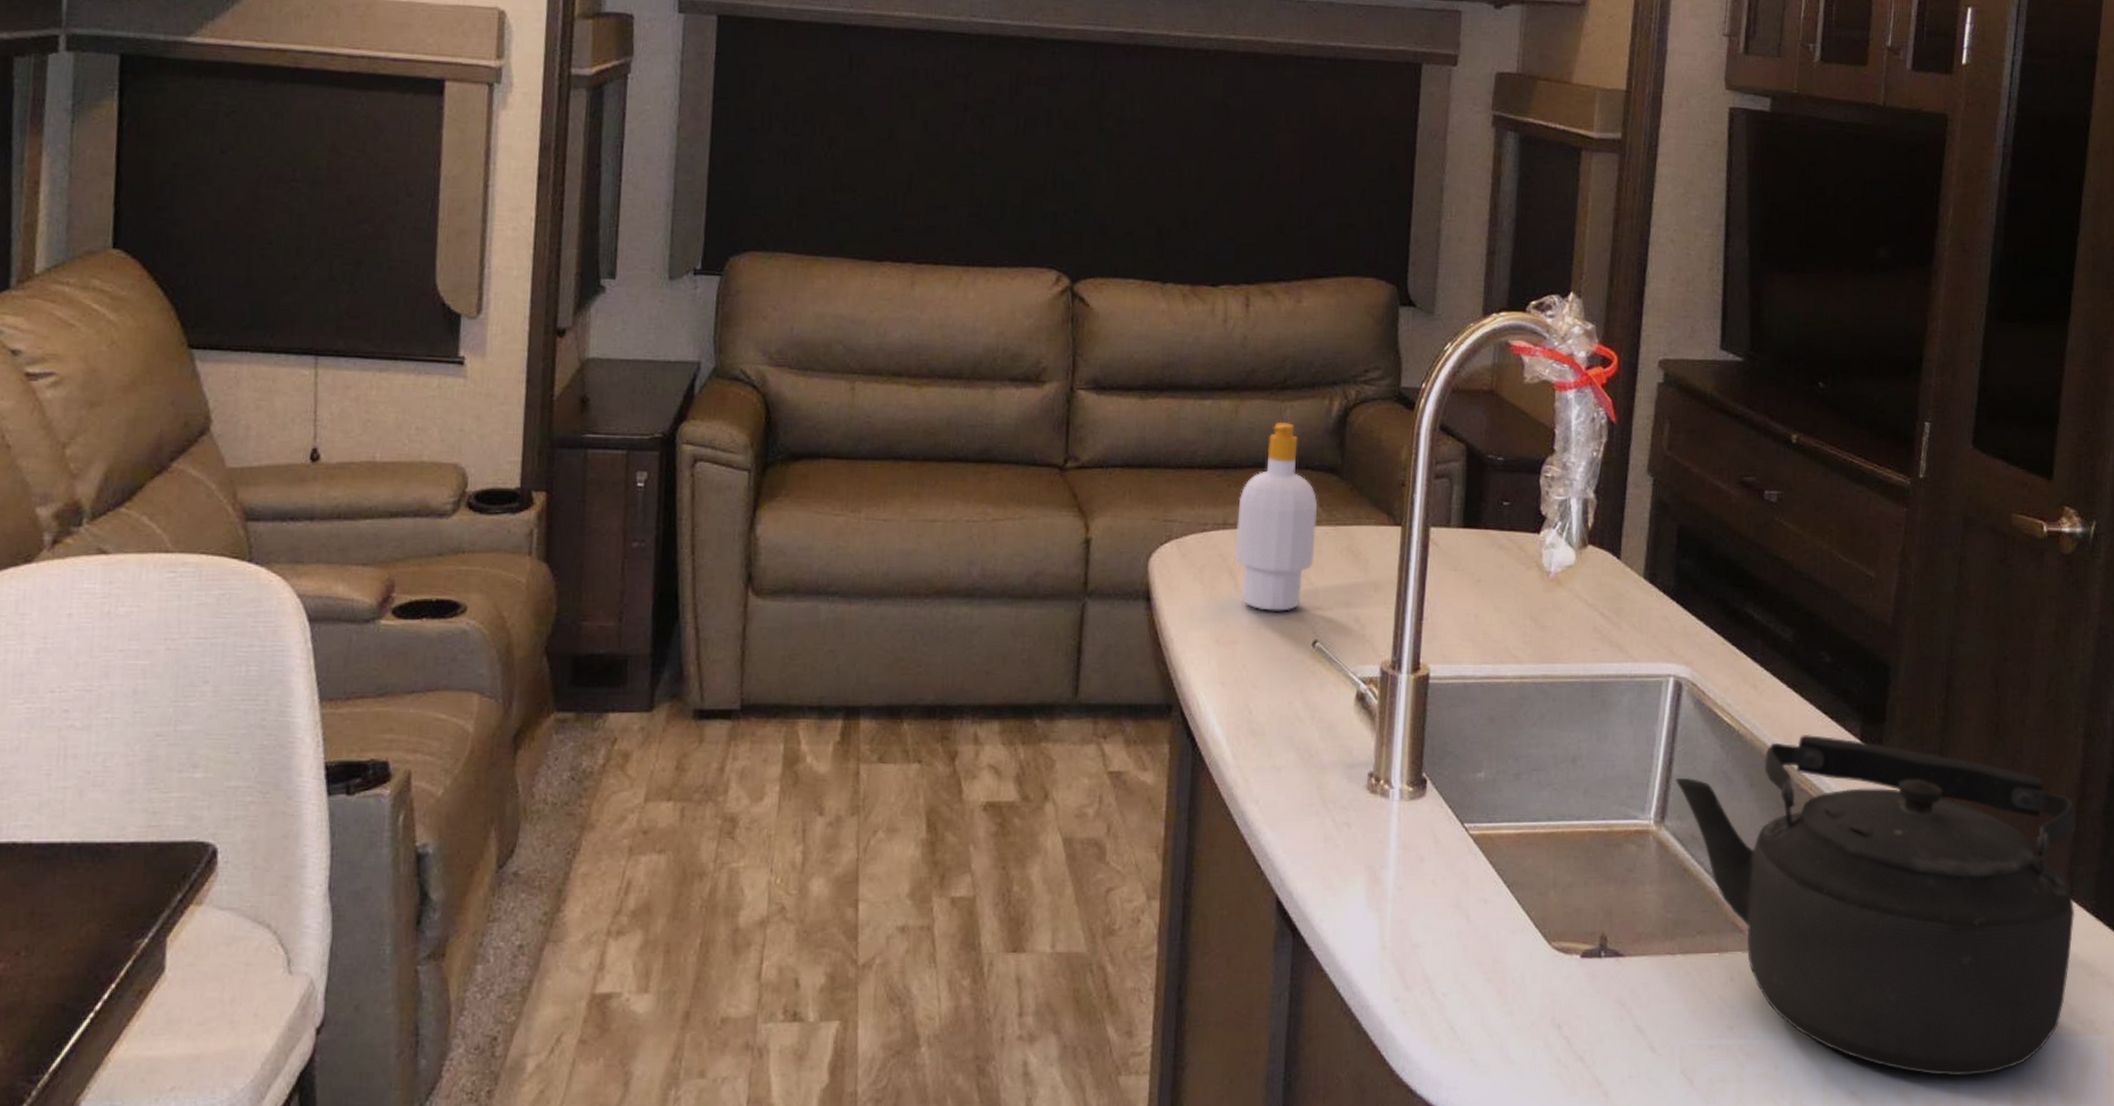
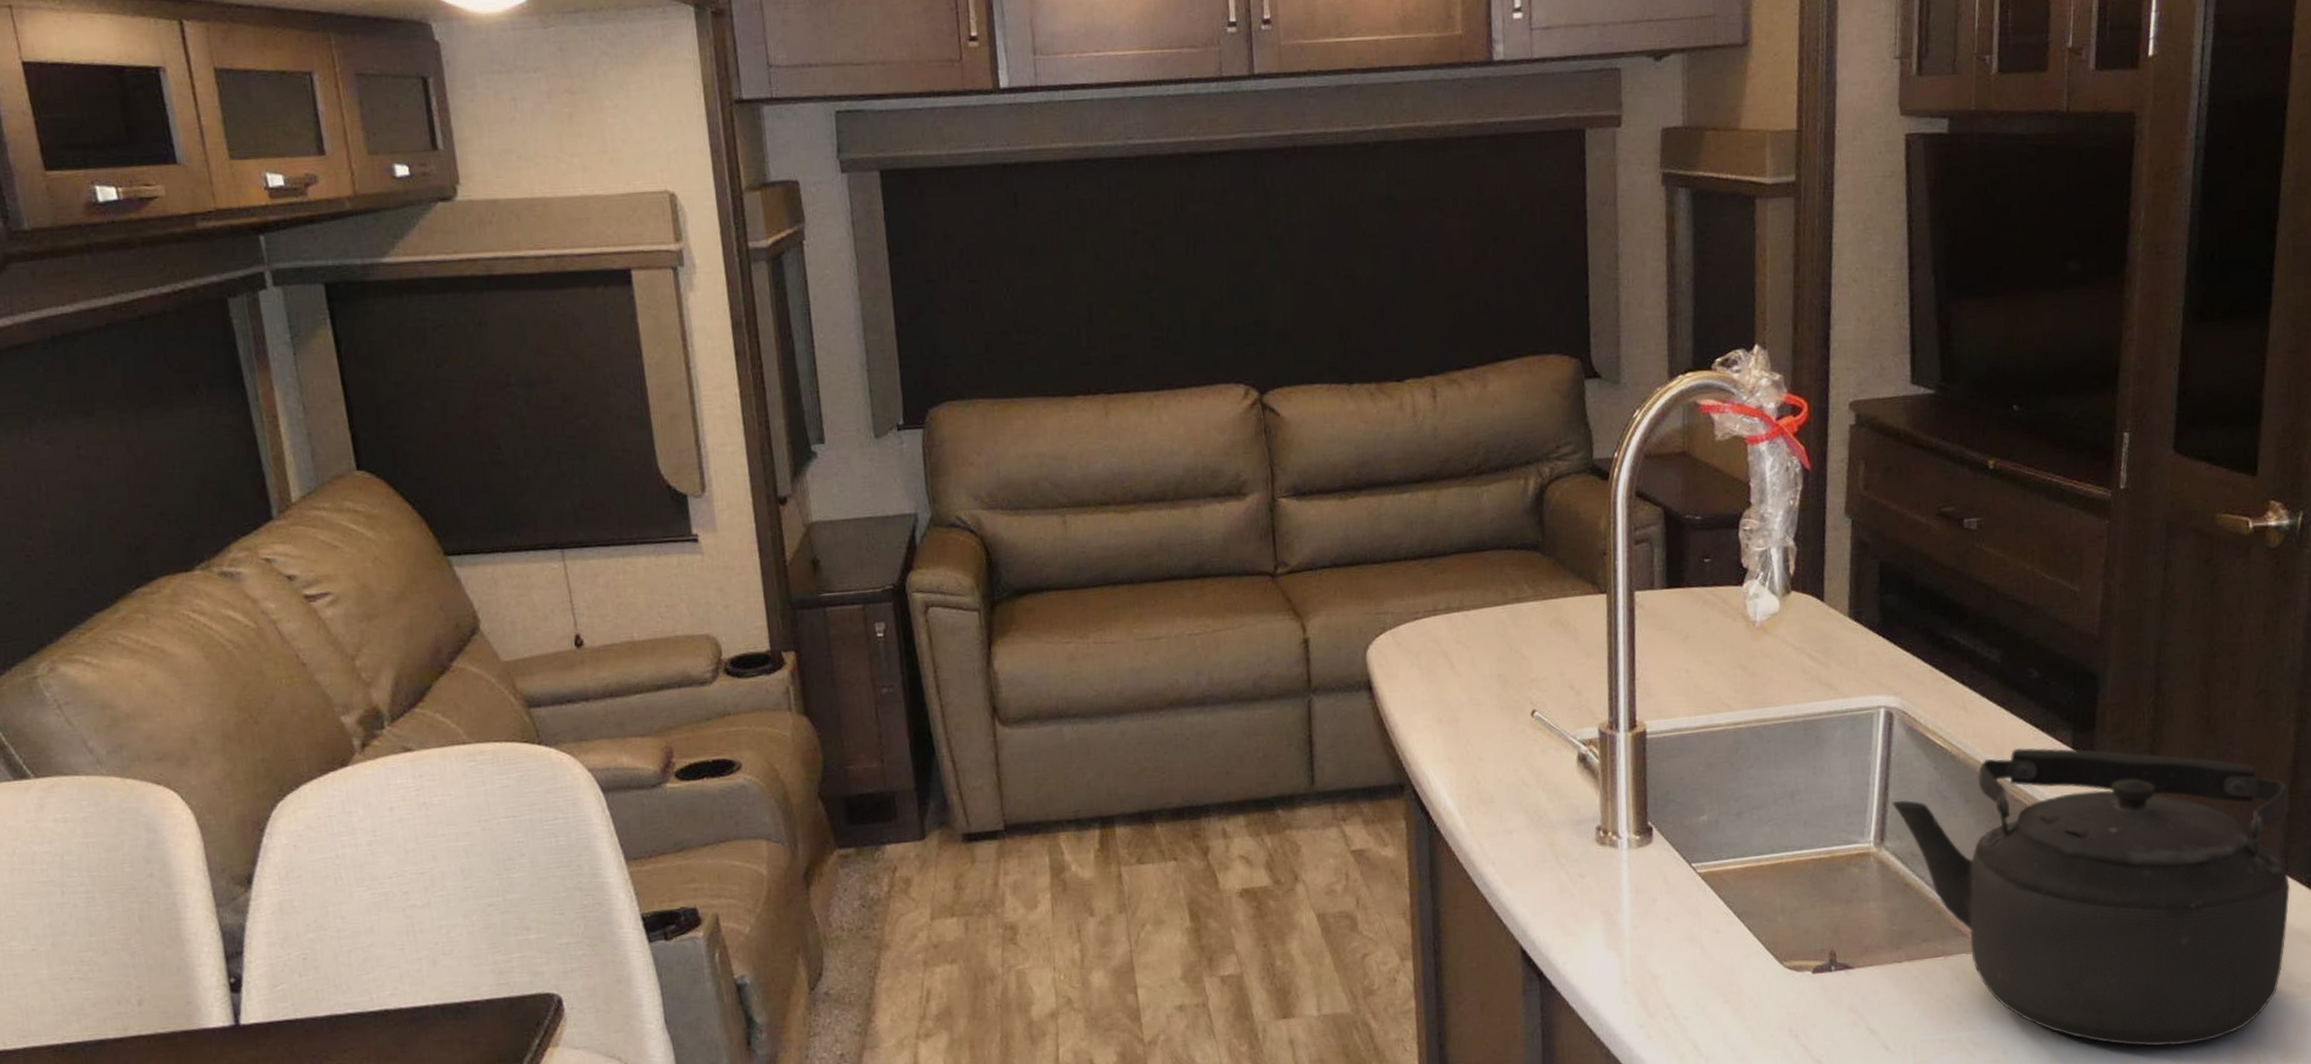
soap bottle: present [1234,421,1318,611] -> none [1446,506,1525,688]

